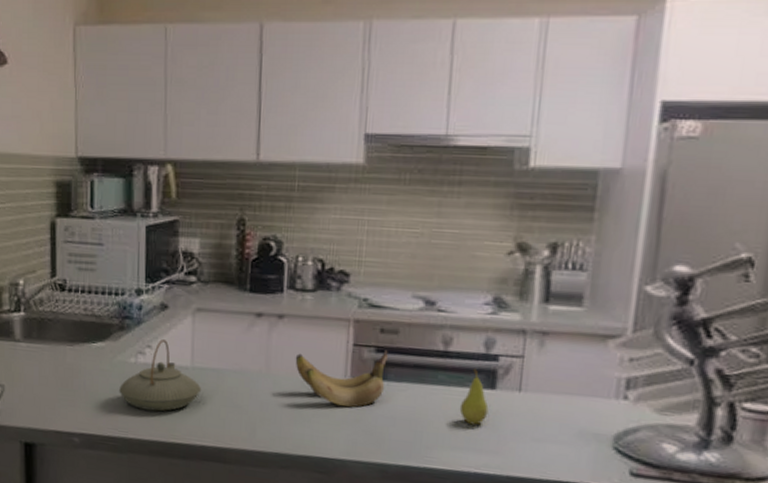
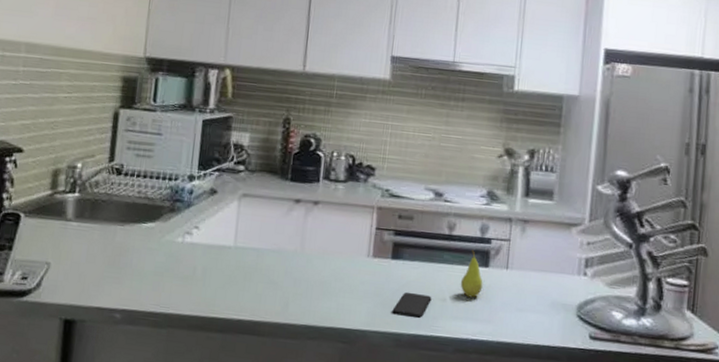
teapot: present [119,339,201,412] -> none [164,221,242,288]
banana: present [295,350,388,407] -> none [326,233,404,283]
smartphone: none [376,417,424,447] -> present [392,292,432,318]

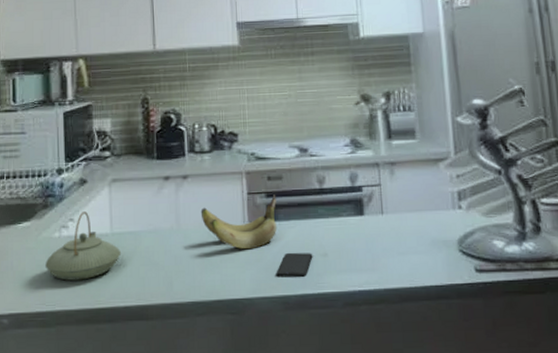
teapot: none [164,221,242,288] -> present [45,212,121,281]
banana: none [326,233,404,283] -> present [200,194,277,249]
fruit: present [460,249,483,298] -> none [338,199,361,249]

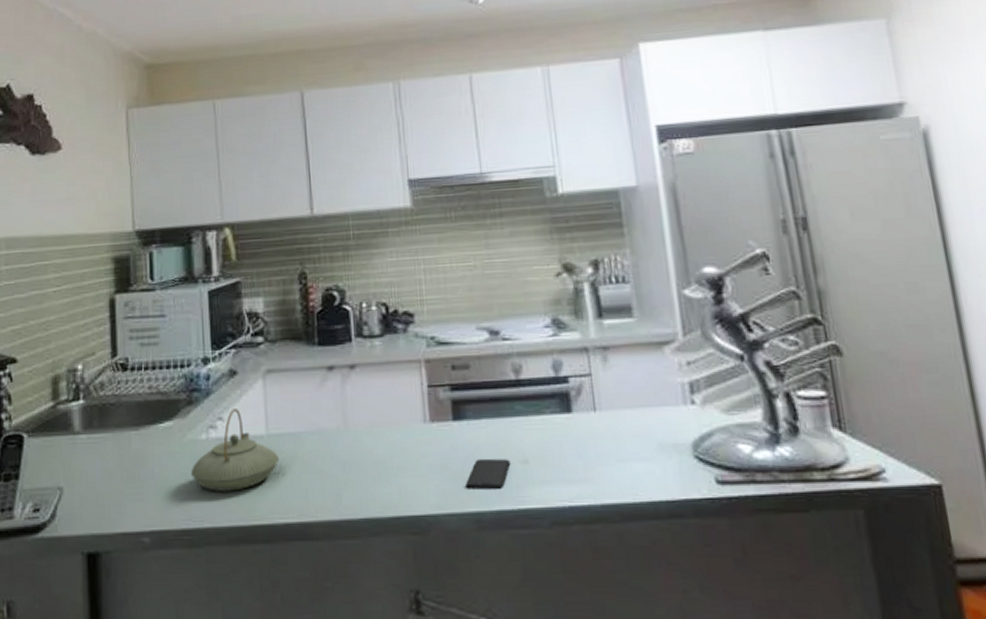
banana: present [200,194,277,249] -> none [372,387,466,454]

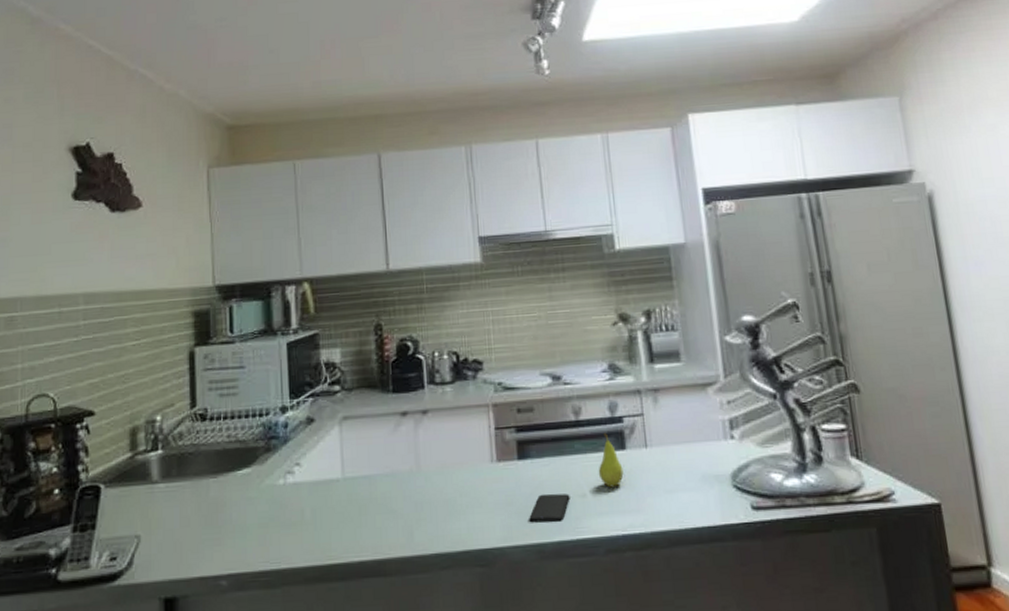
teapot: present [191,409,279,492] -> none [269,454,354,534]
fruit: none [541,393,570,454] -> present [598,432,624,488]

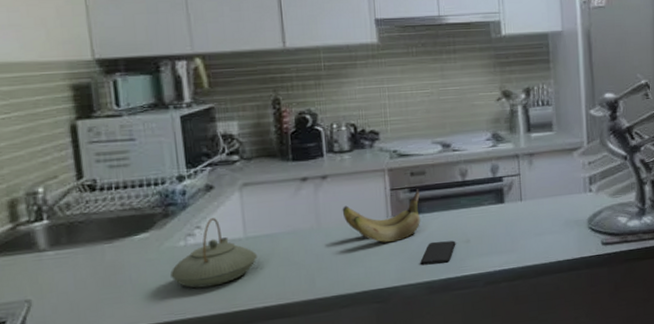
teapot: none [269,454,354,534] -> present [170,218,257,289]
banana: none [443,429,530,492] -> present [342,189,421,242]
fruit: present [598,432,624,488] -> none [480,190,502,234]

